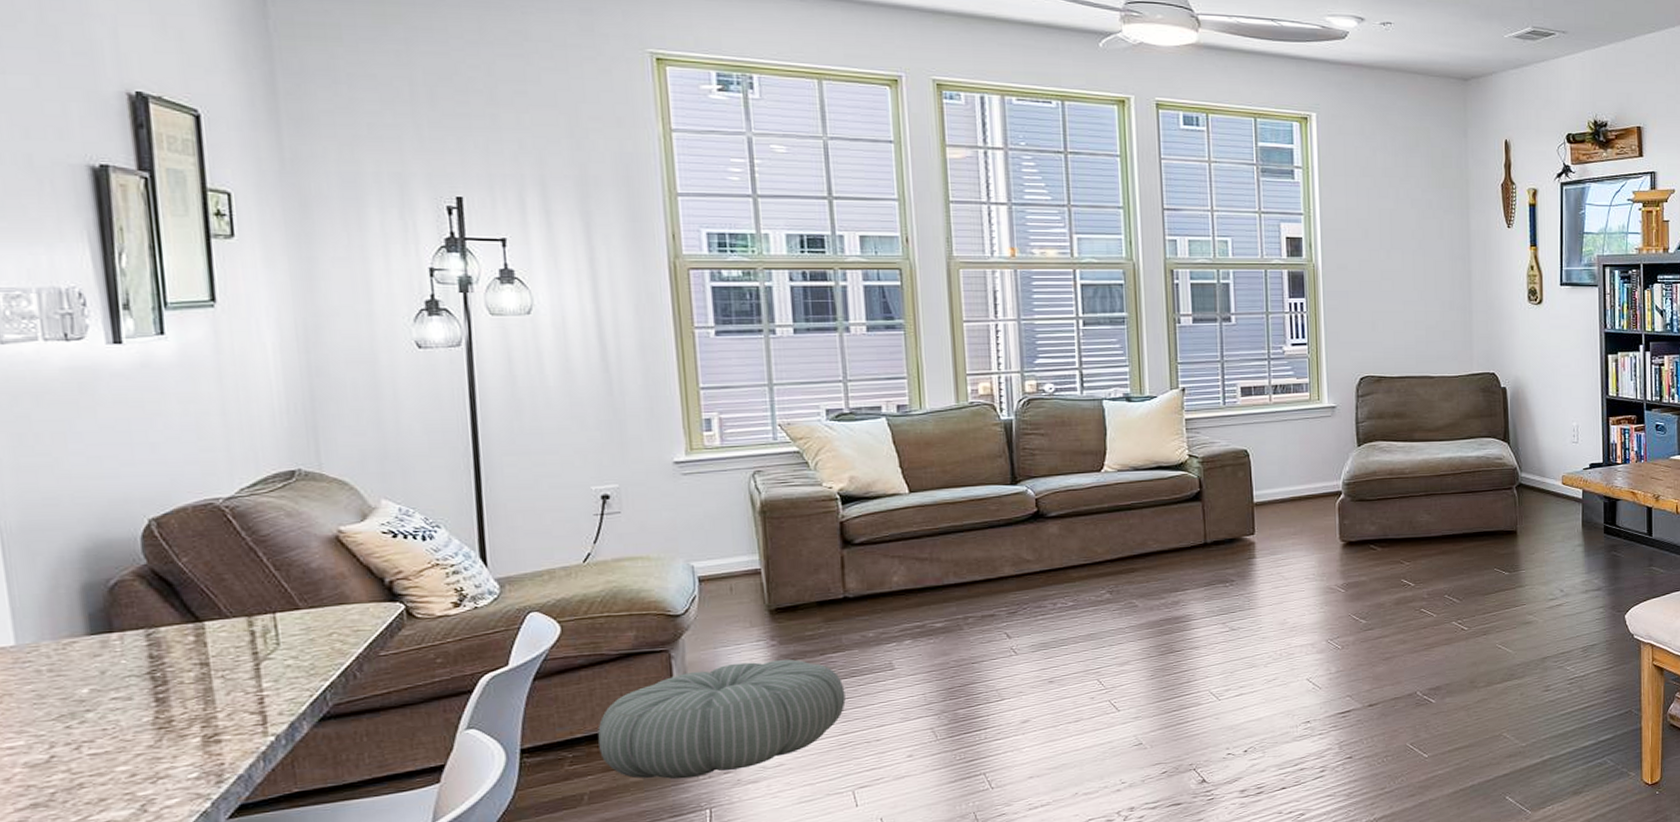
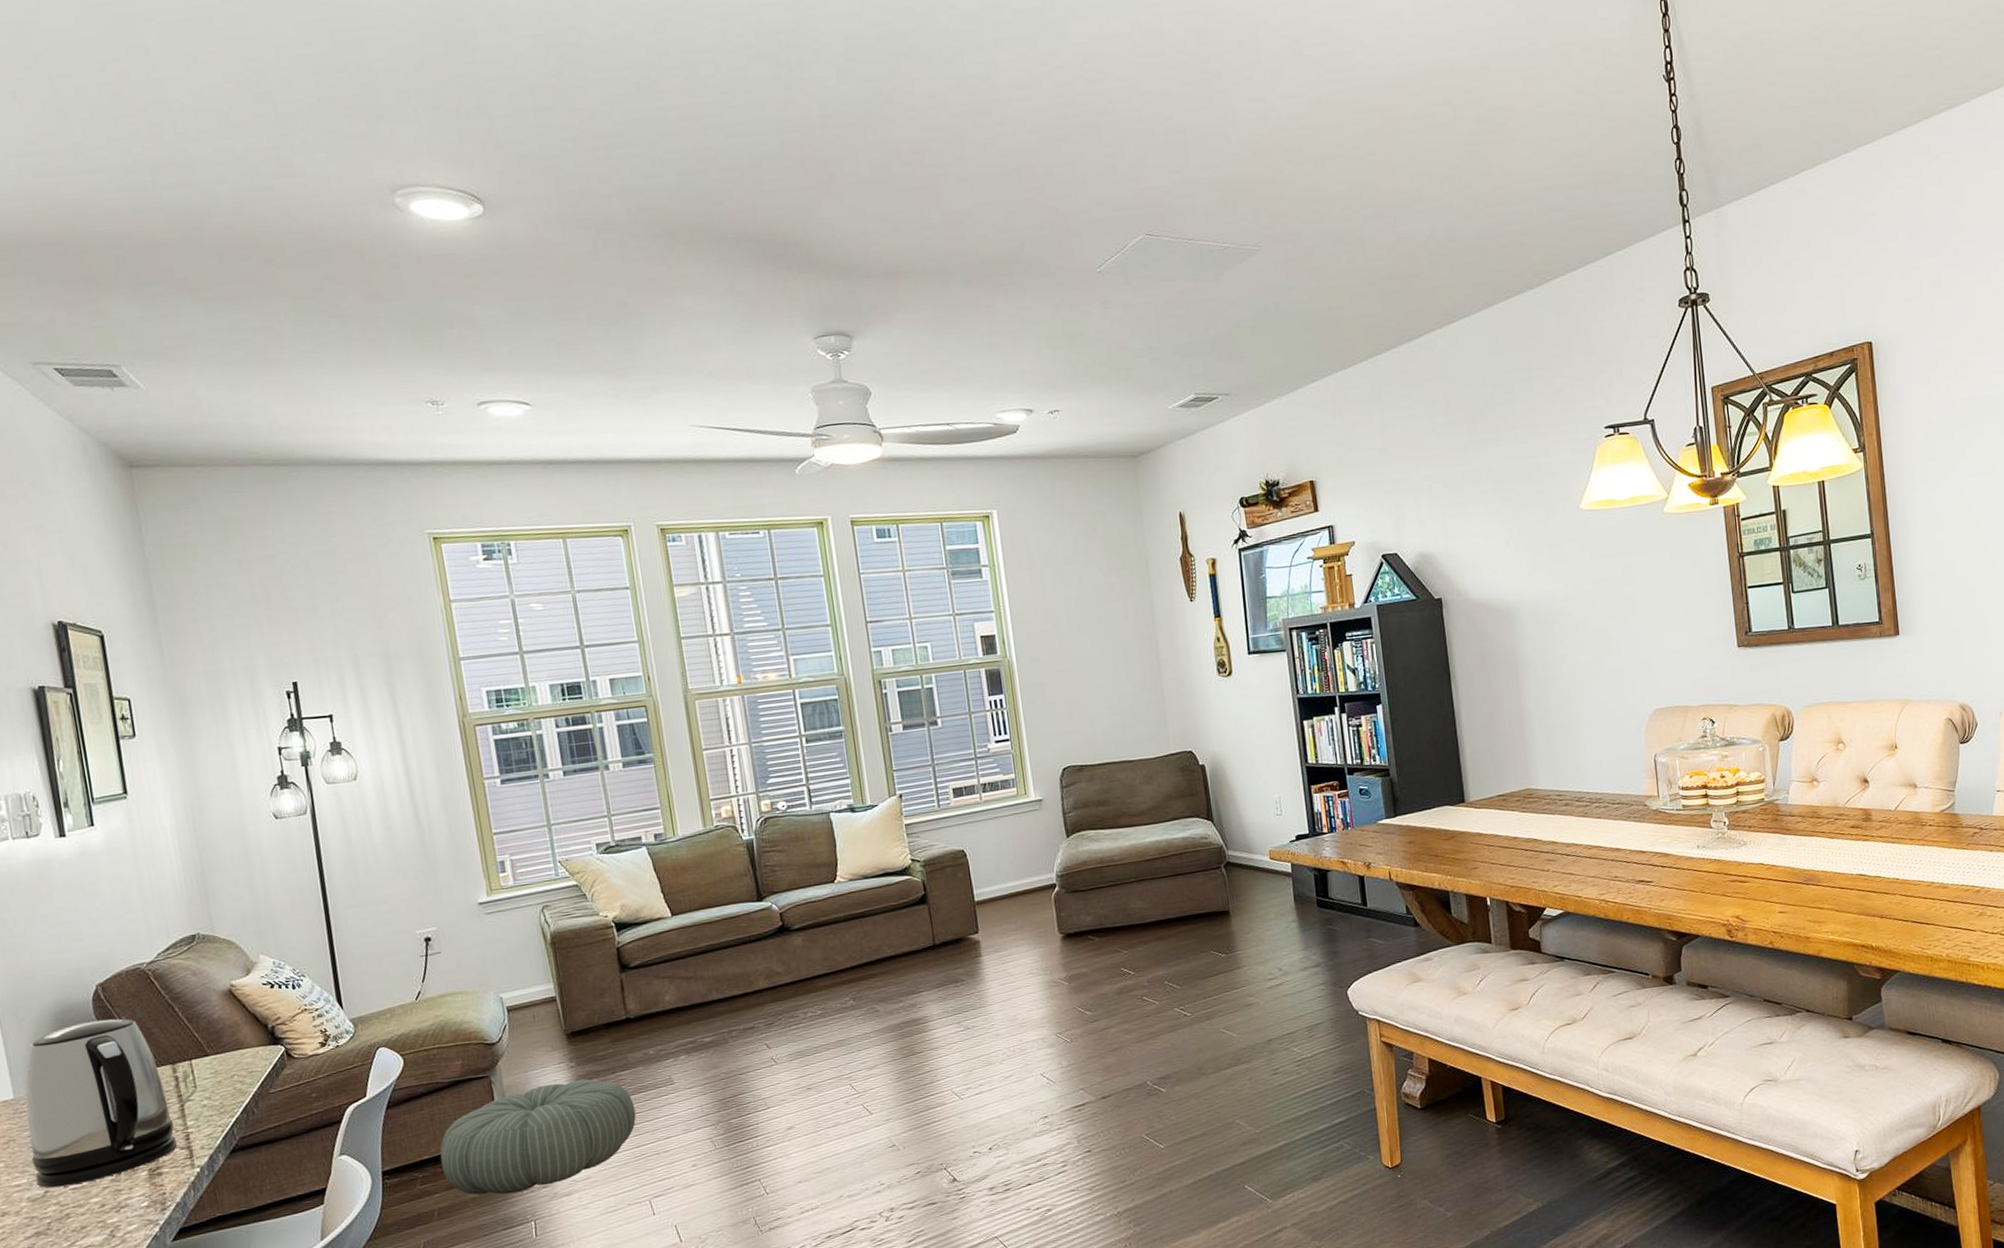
kettle: none [32,559,247,753] -> present [25,1018,178,1189]

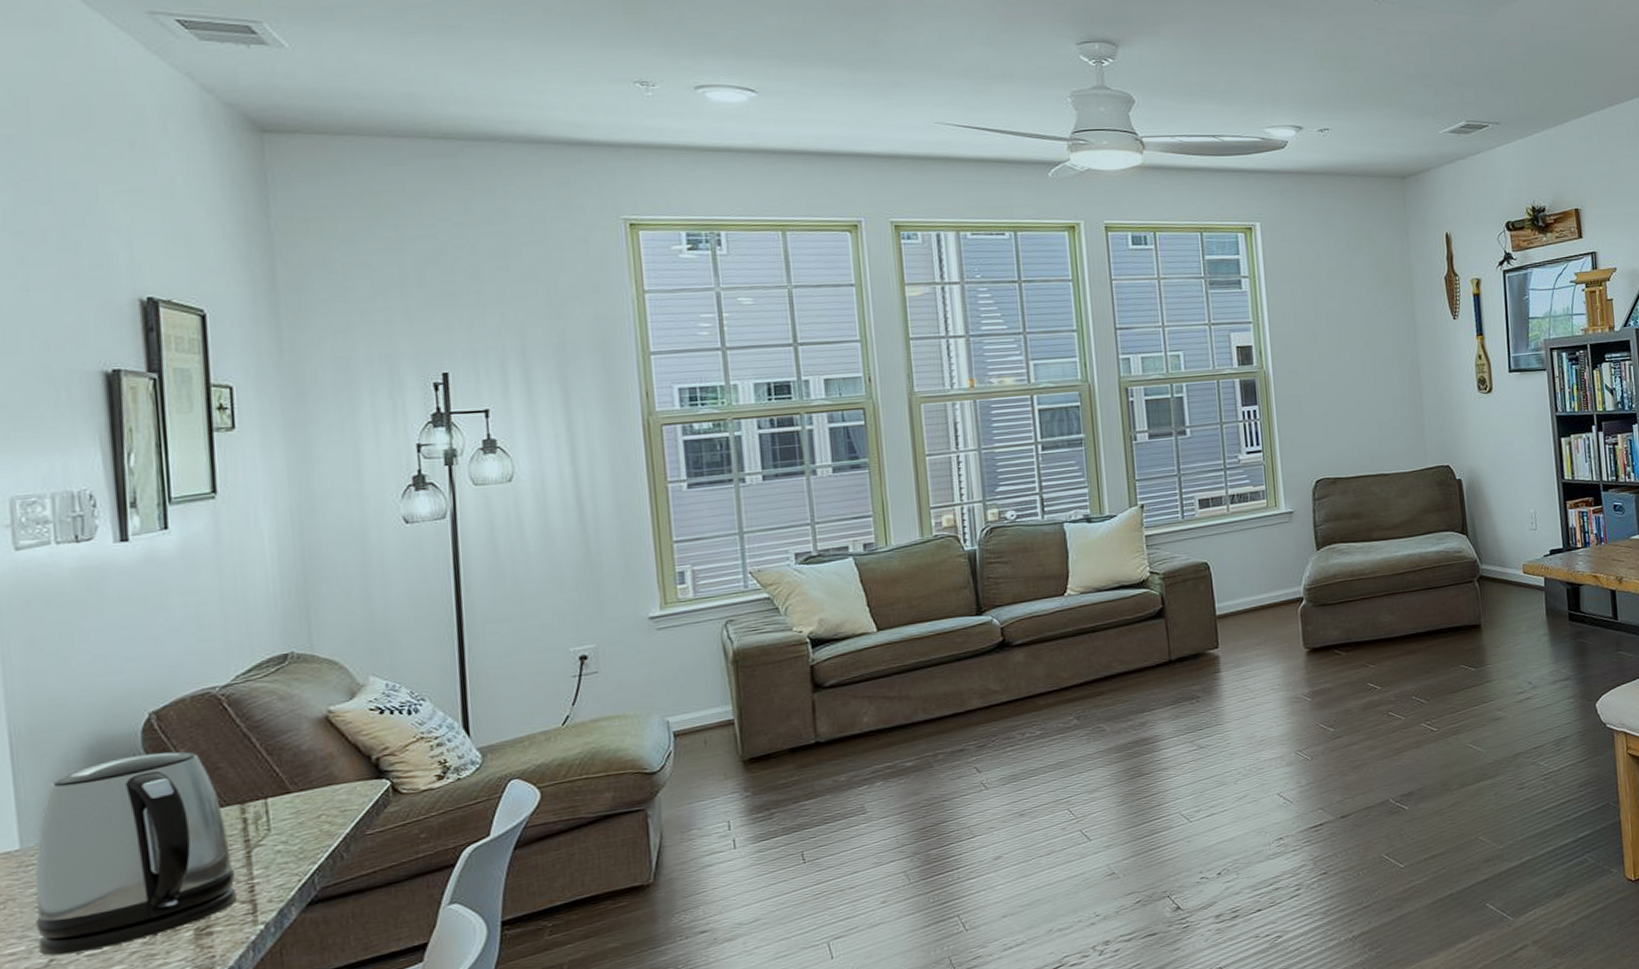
pouf: present [440,1079,636,1195] -> none [576,810,819,944]

